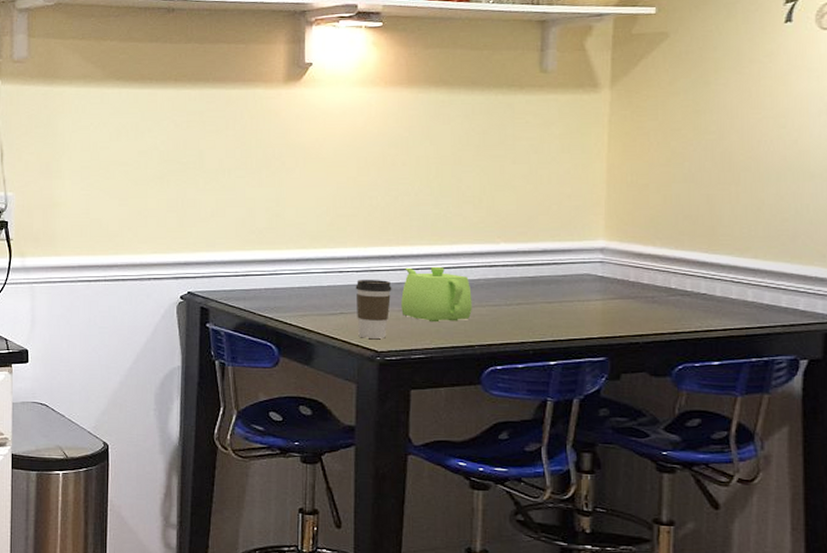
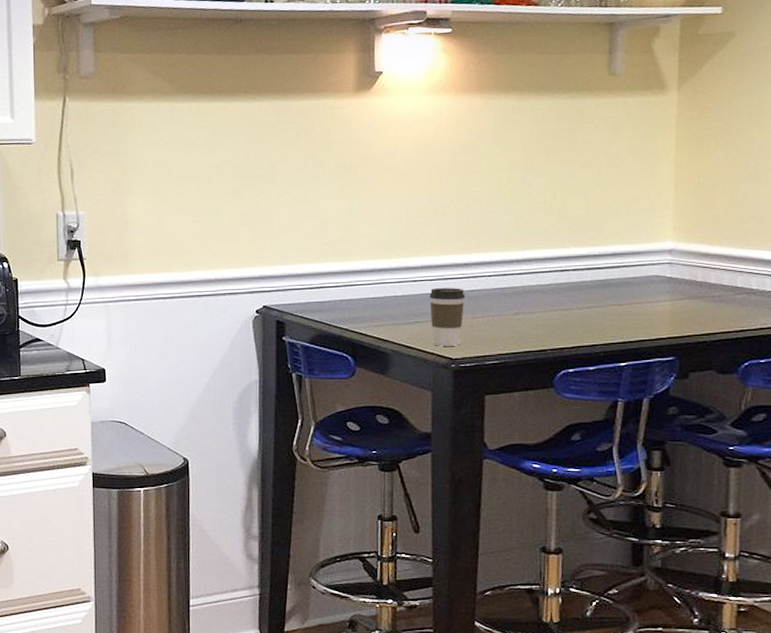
teapot: present [401,267,472,323] -> none [474,273,544,328]

